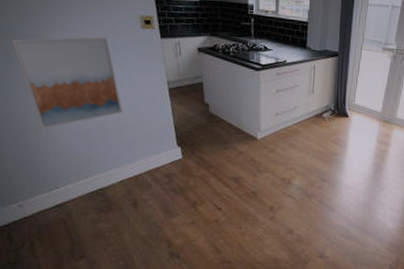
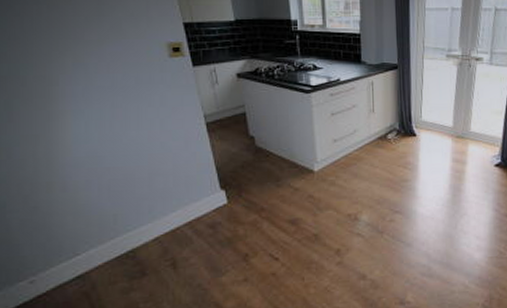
wall art: present [11,36,124,129] -> none [13,71,154,186]

